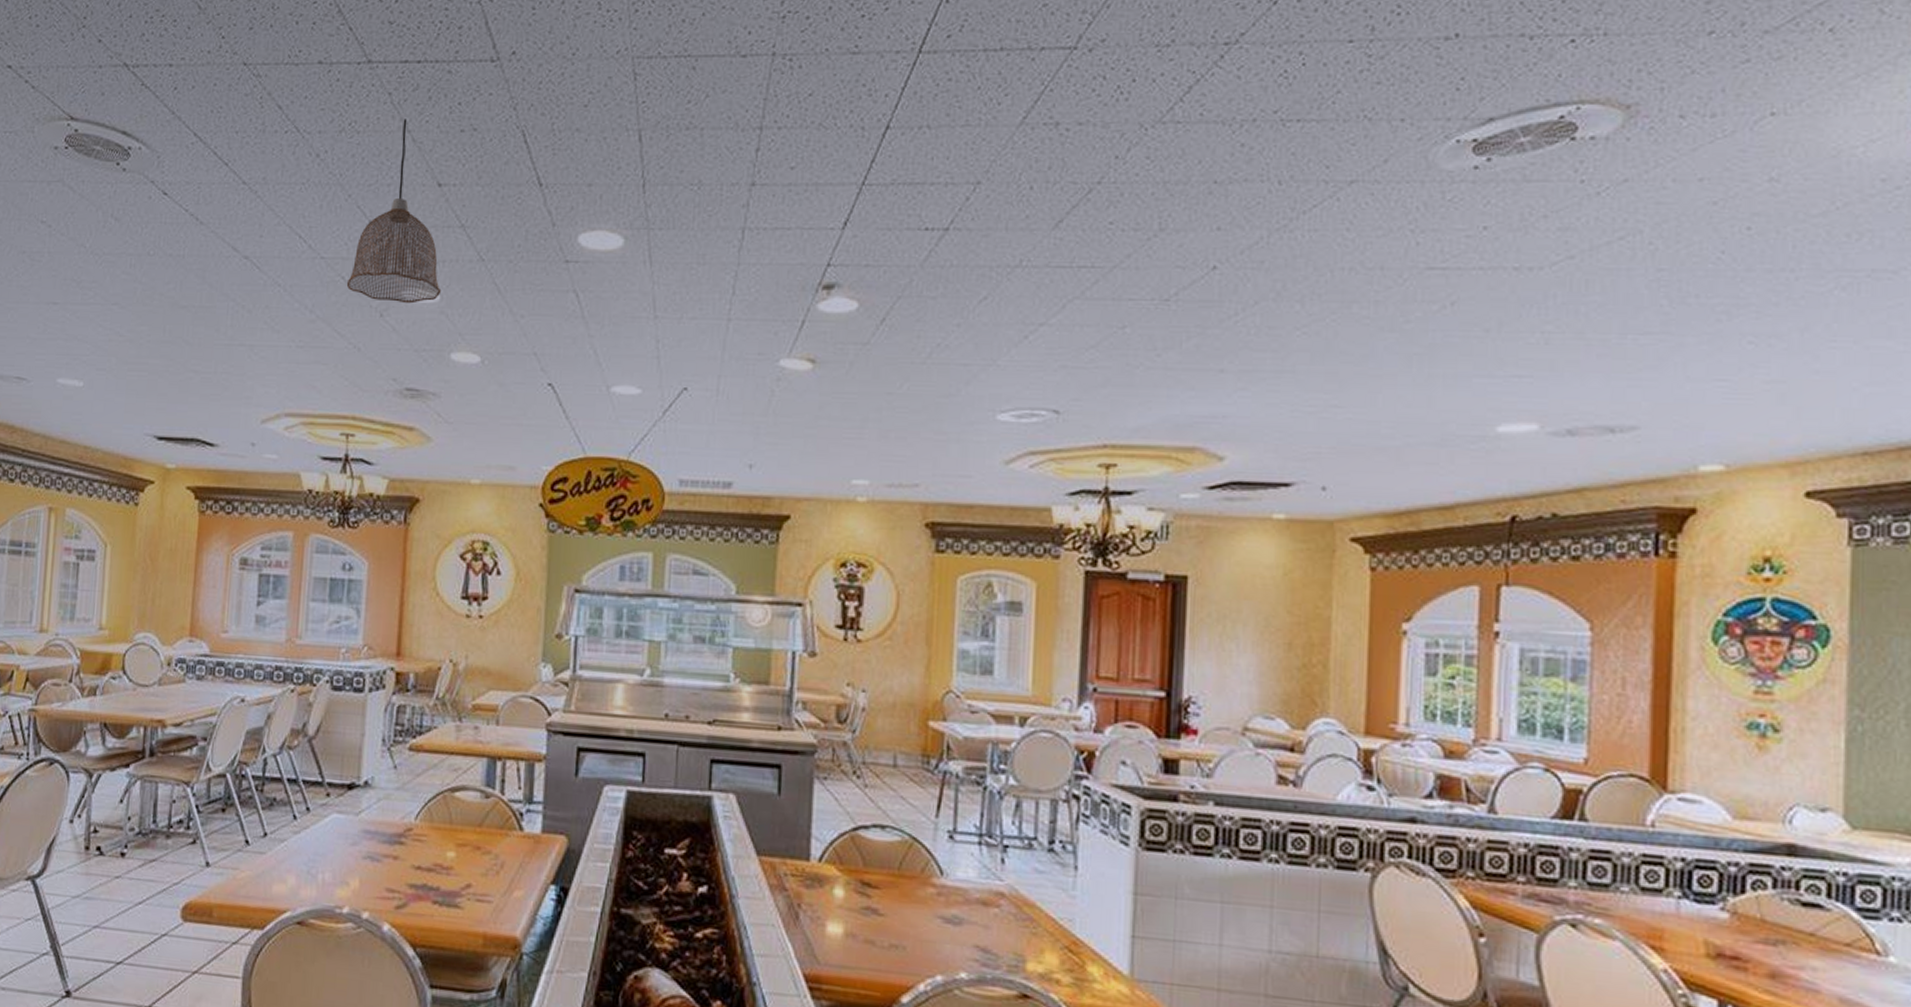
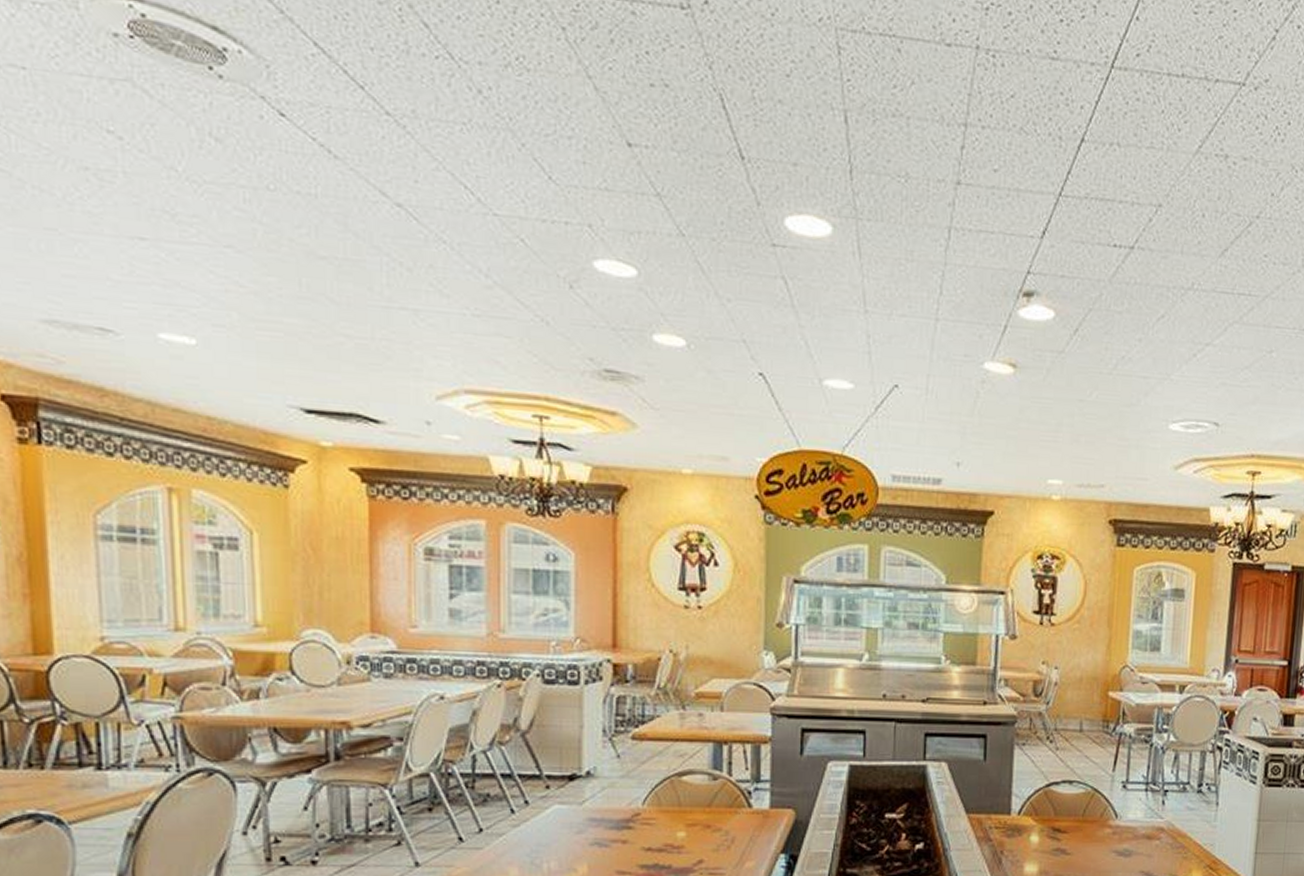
pendant lamp: present [346,119,442,304] -> none [527,61,639,277]

